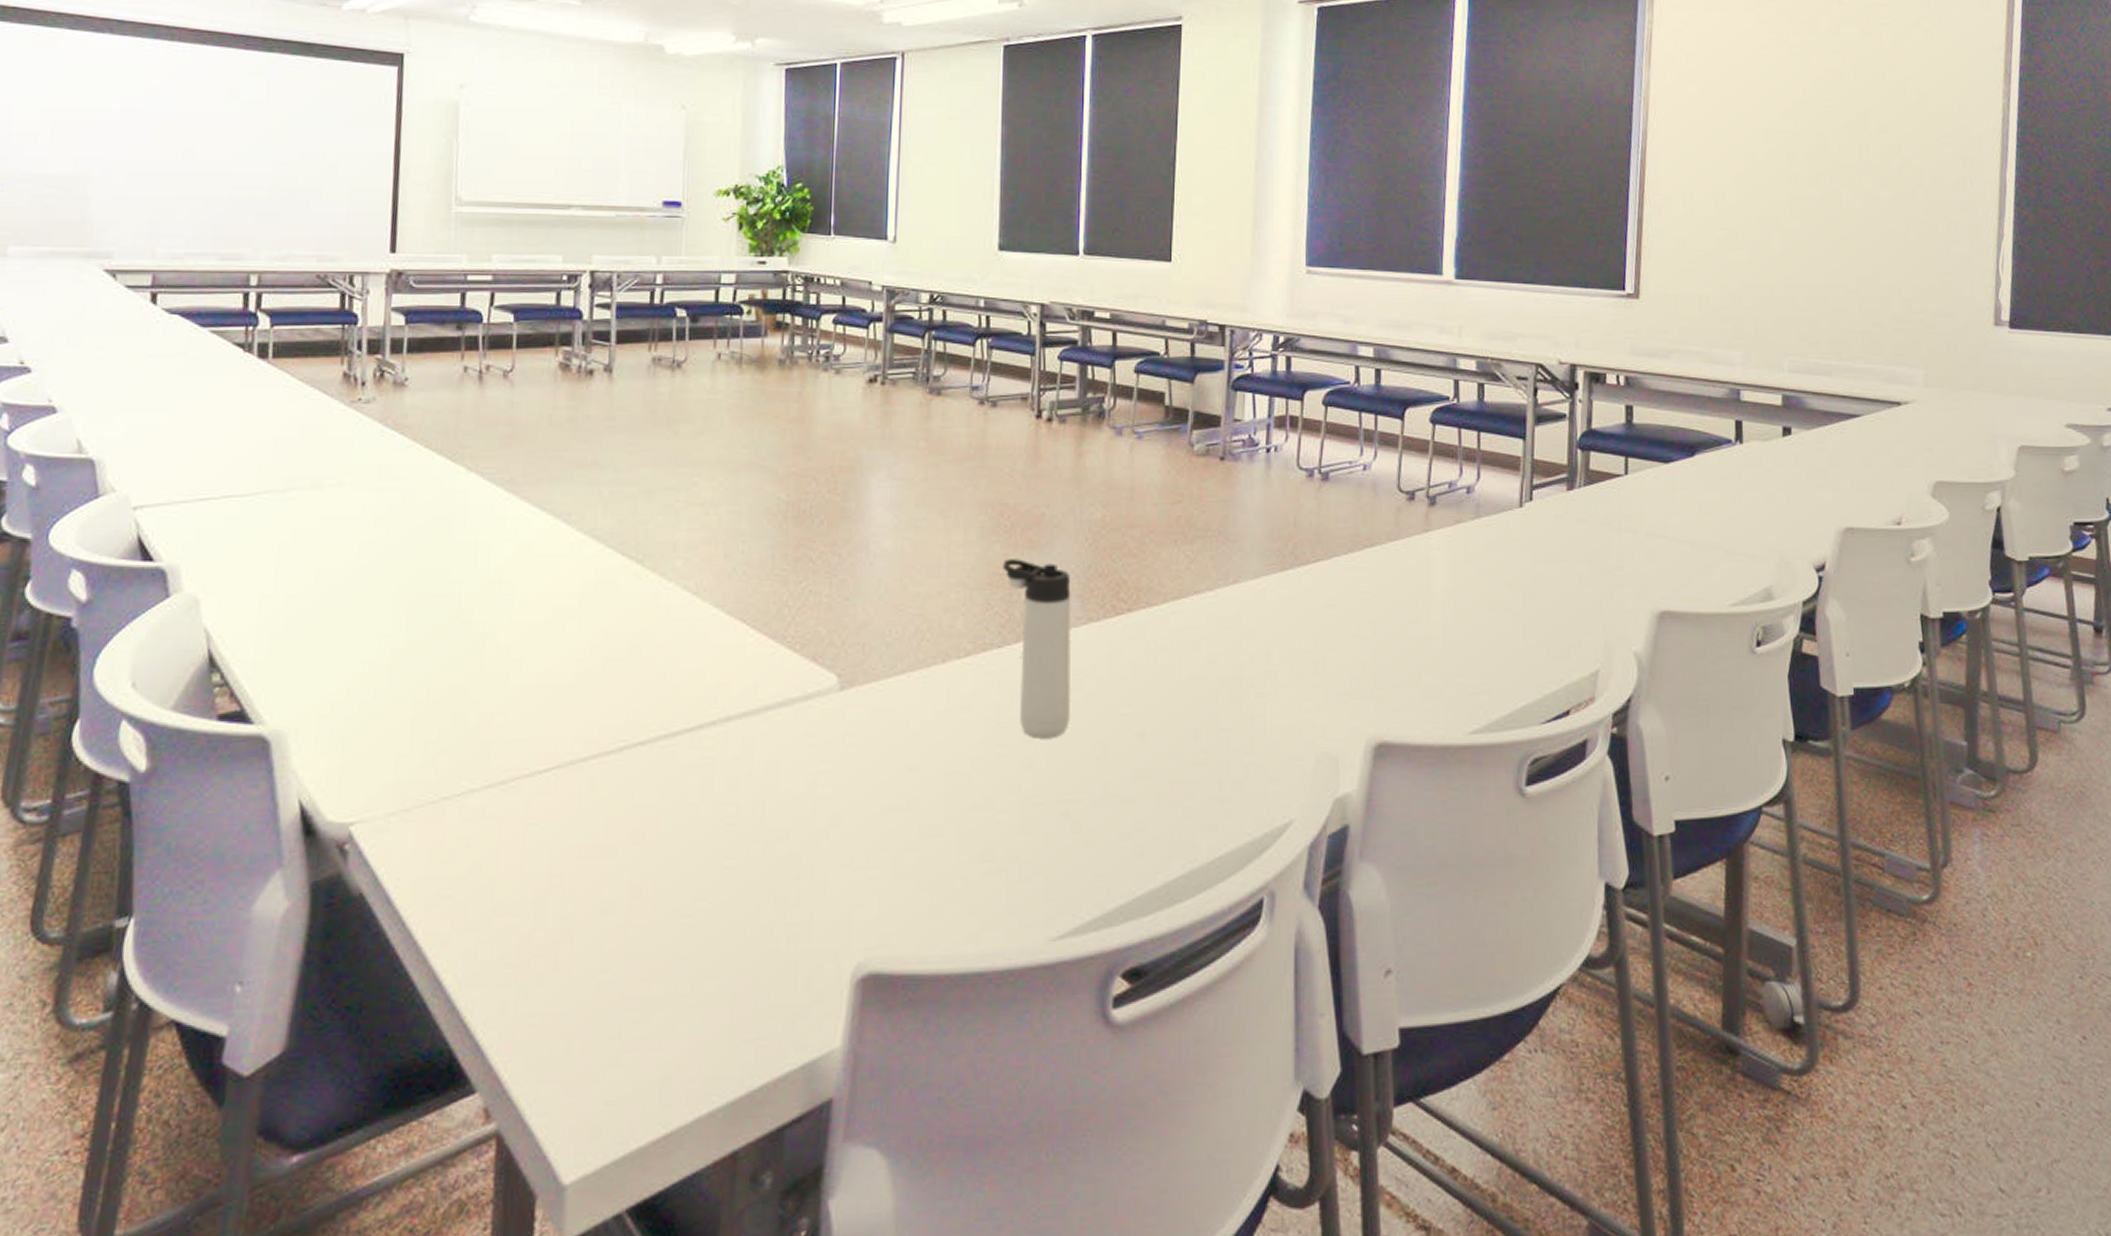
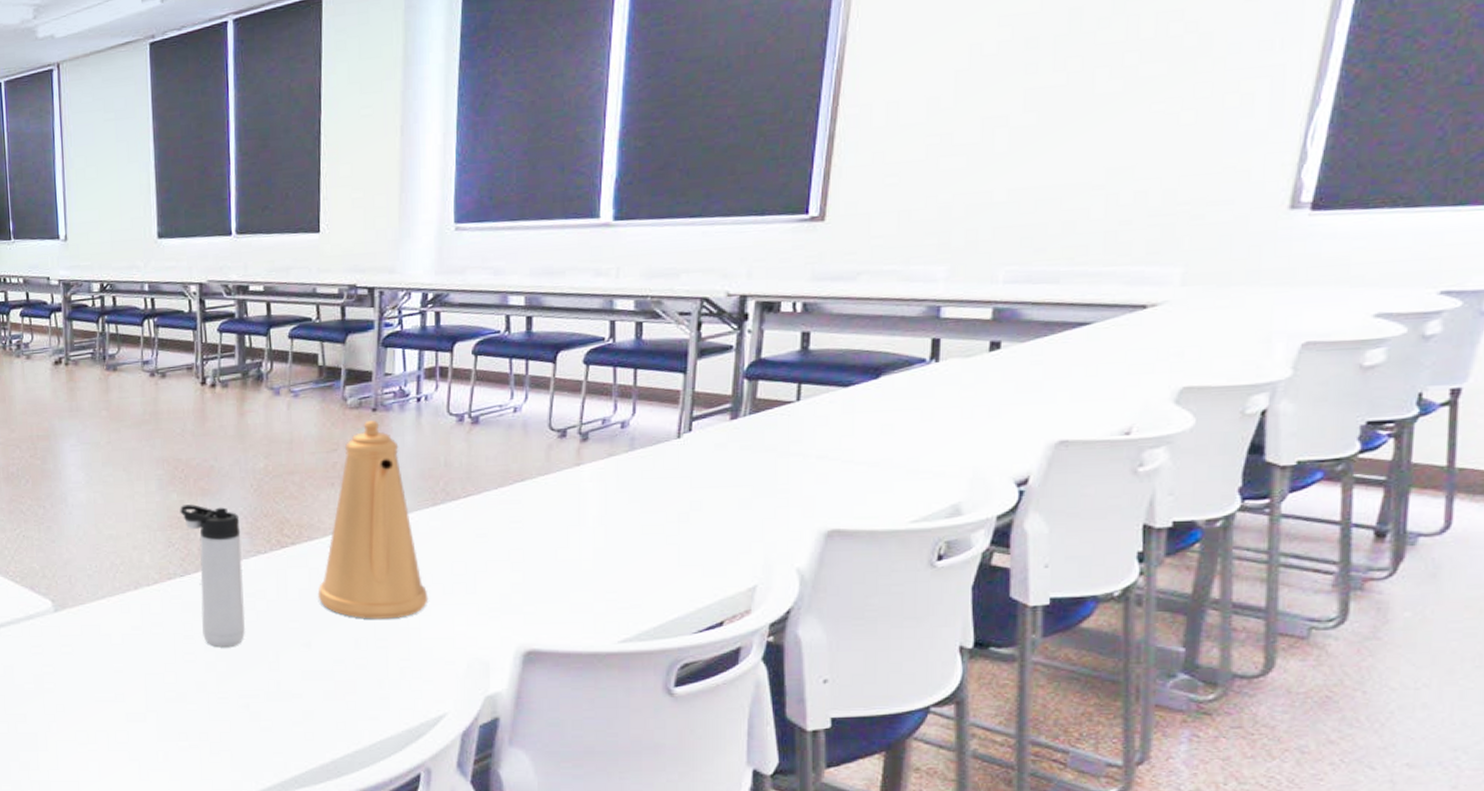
coffee pot: none [1154,469,1275,704] -> present [317,419,429,619]

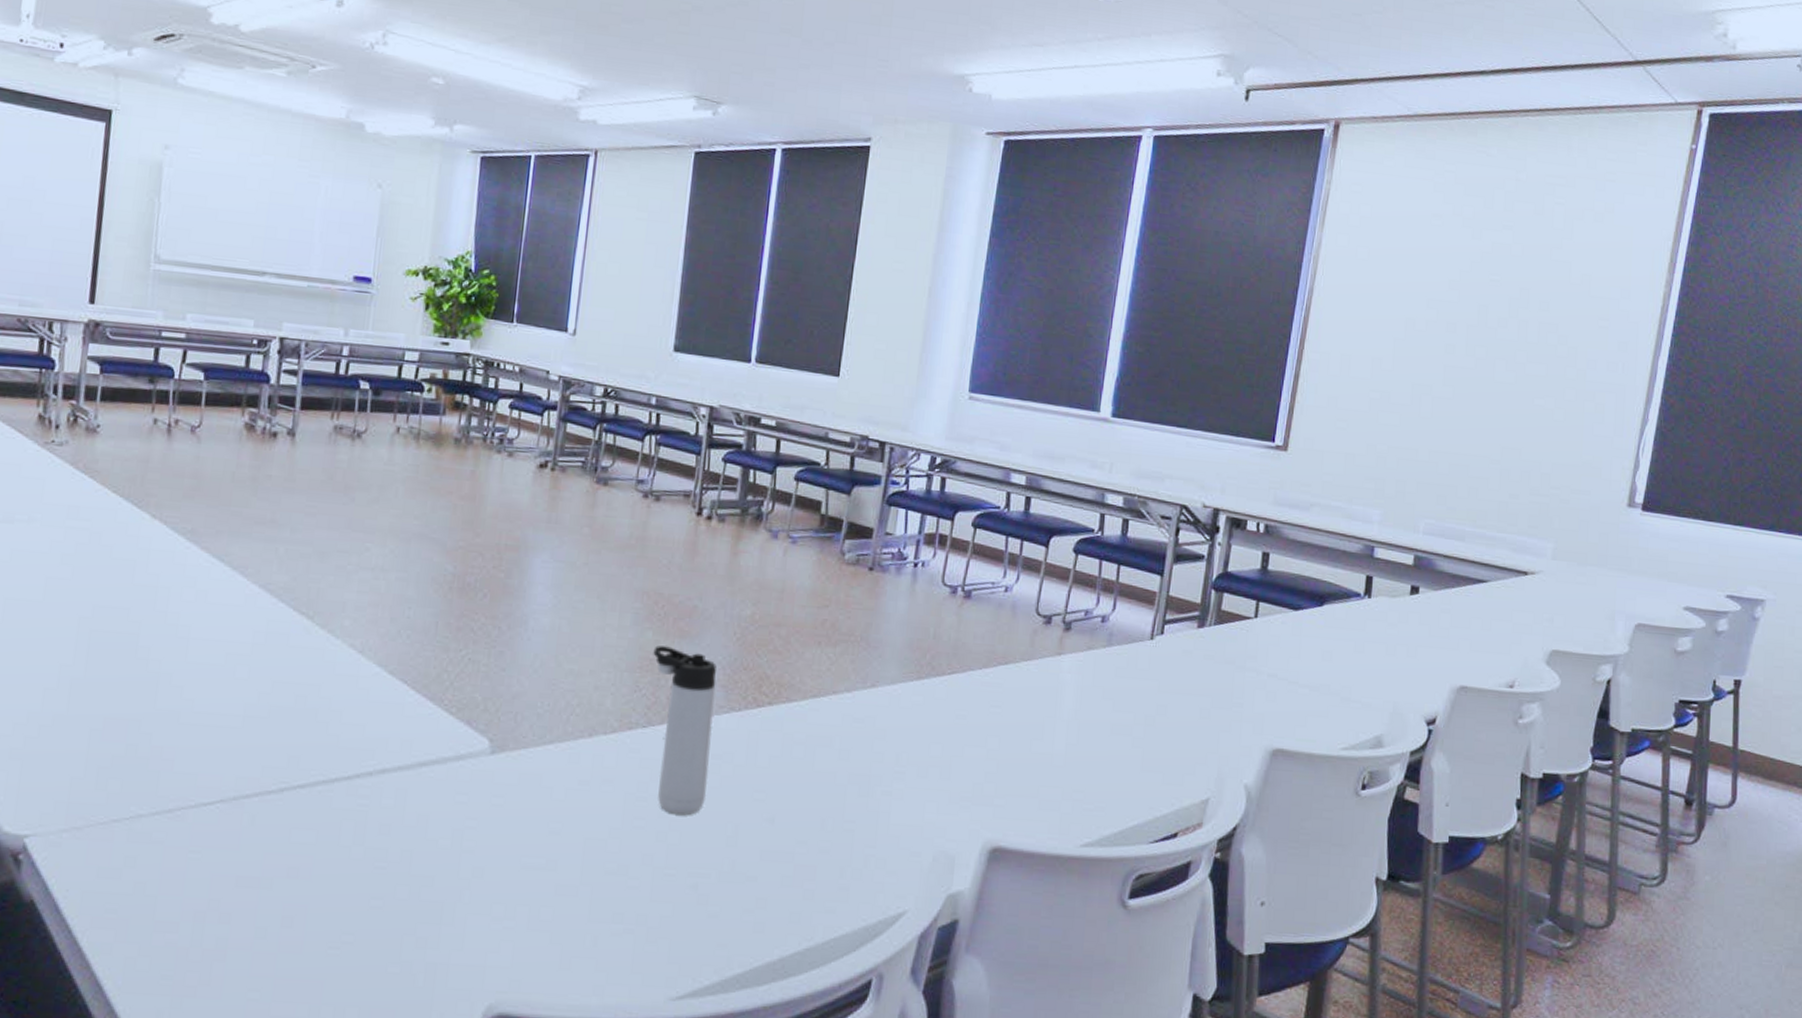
coffee pot: present [317,419,429,619] -> none [788,579,902,799]

